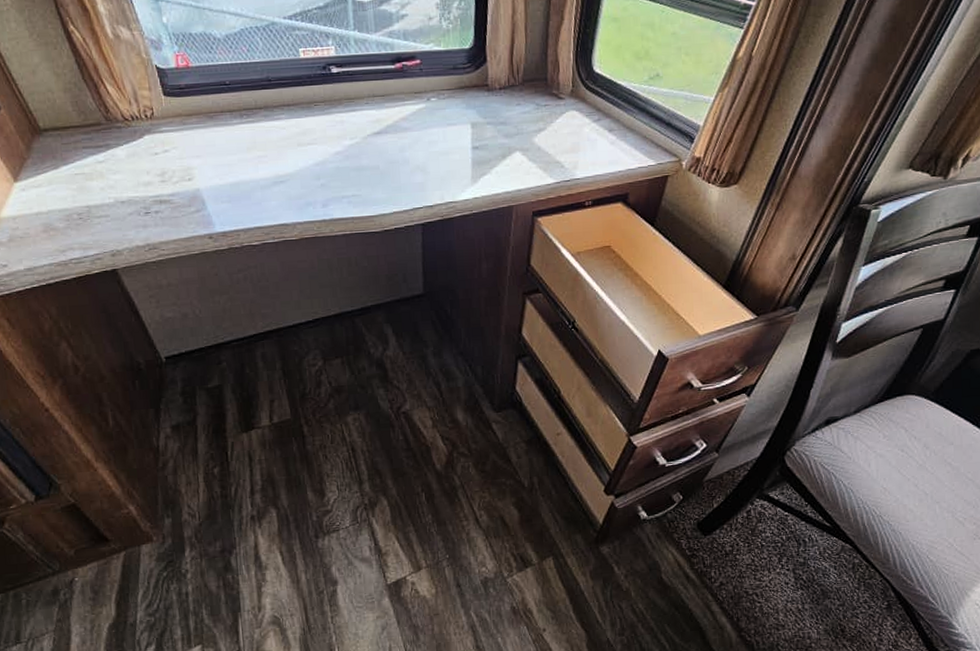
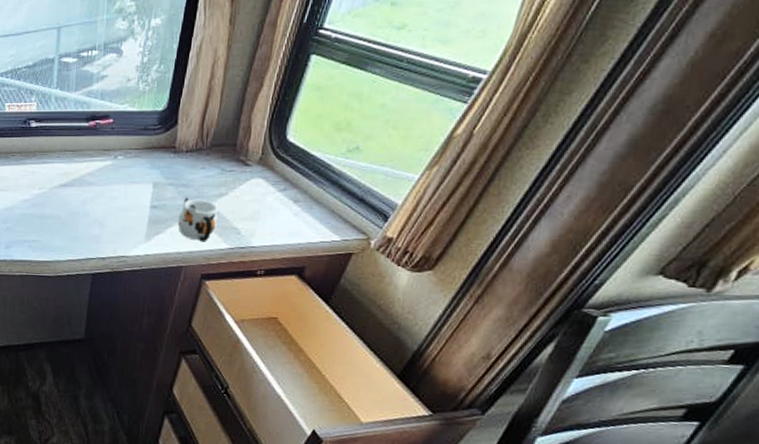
mug: none [501,135,540,179] -> present [177,197,218,242]

